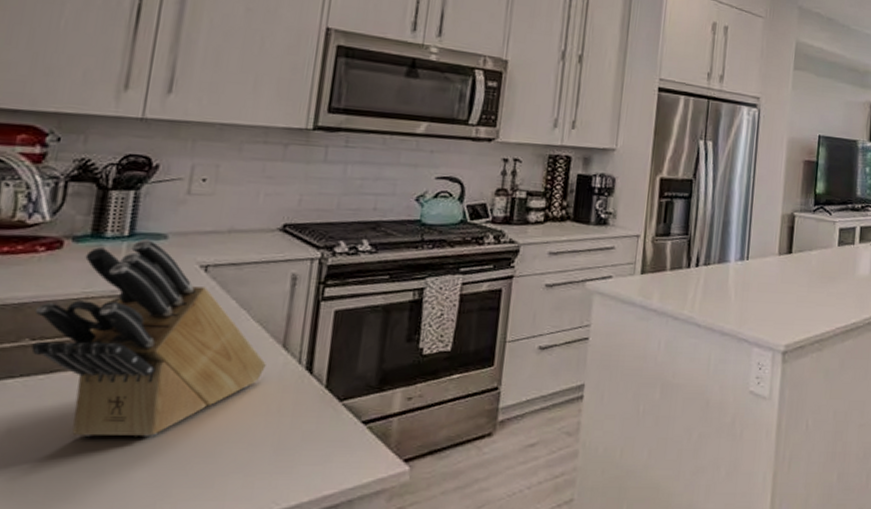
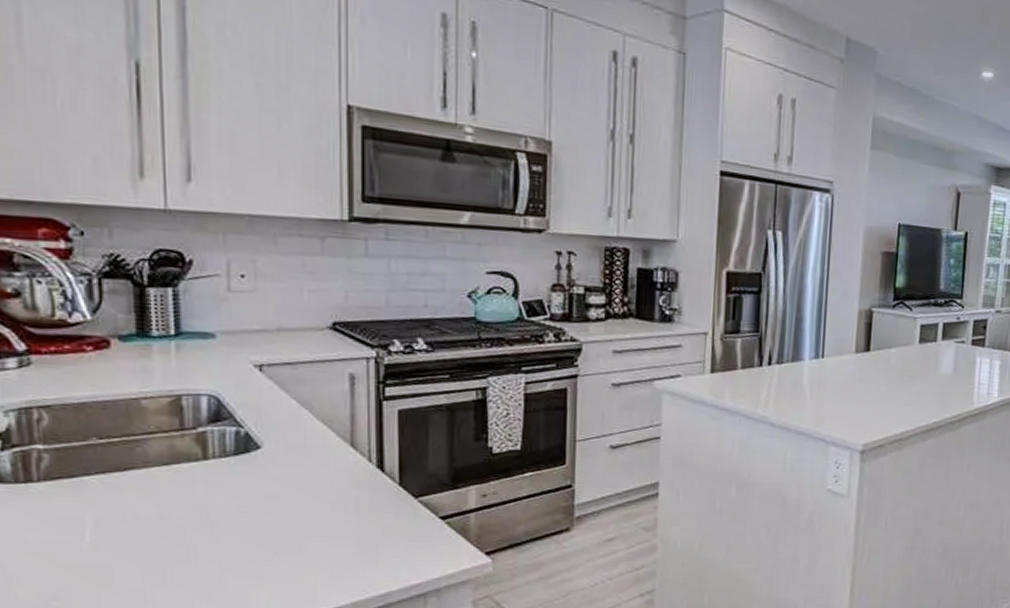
knife block: present [31,238,266,437] -> none [96,337,337,531]

